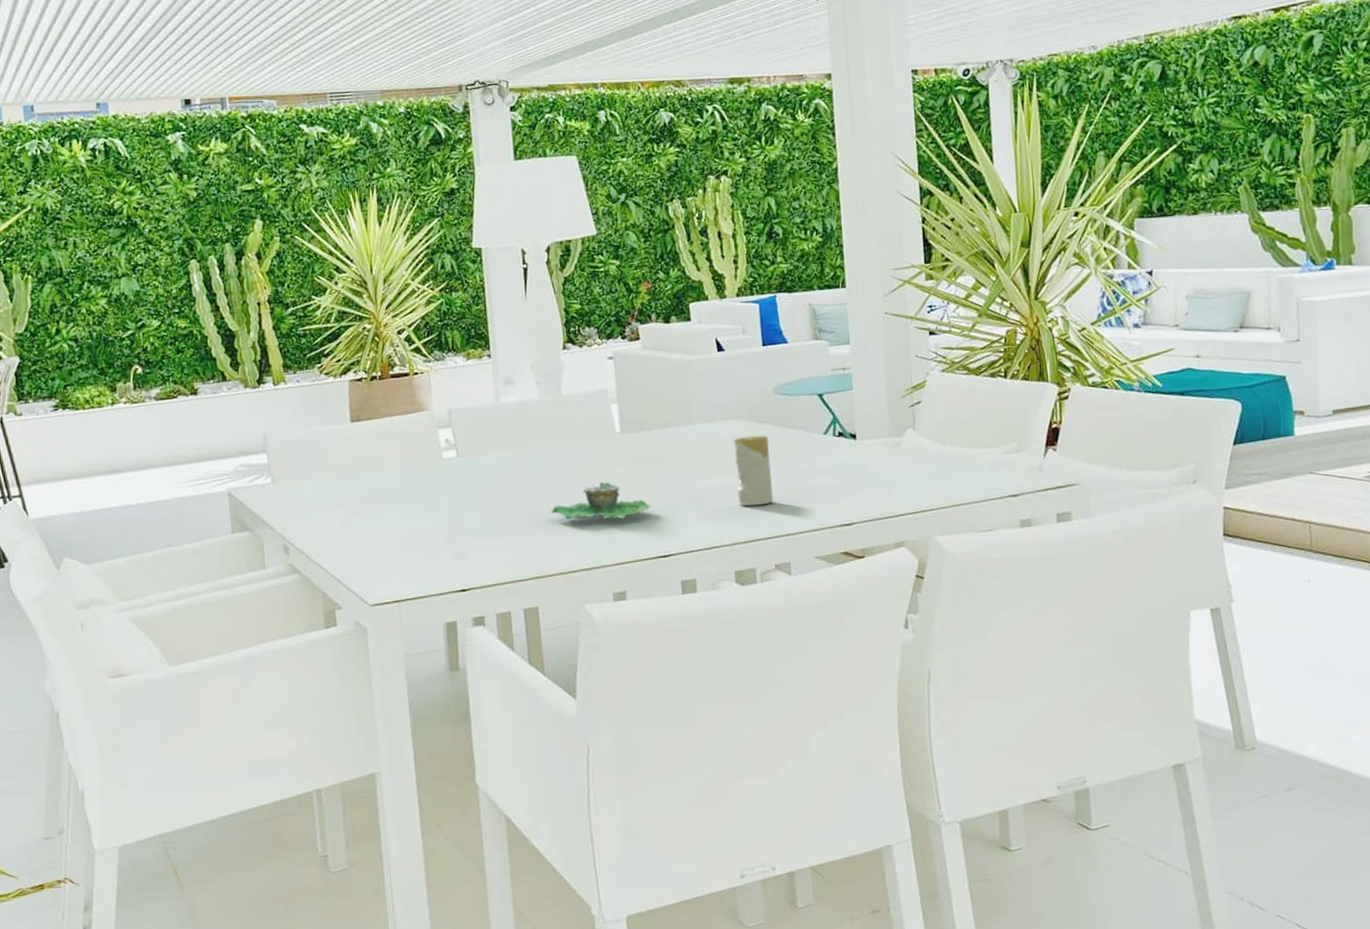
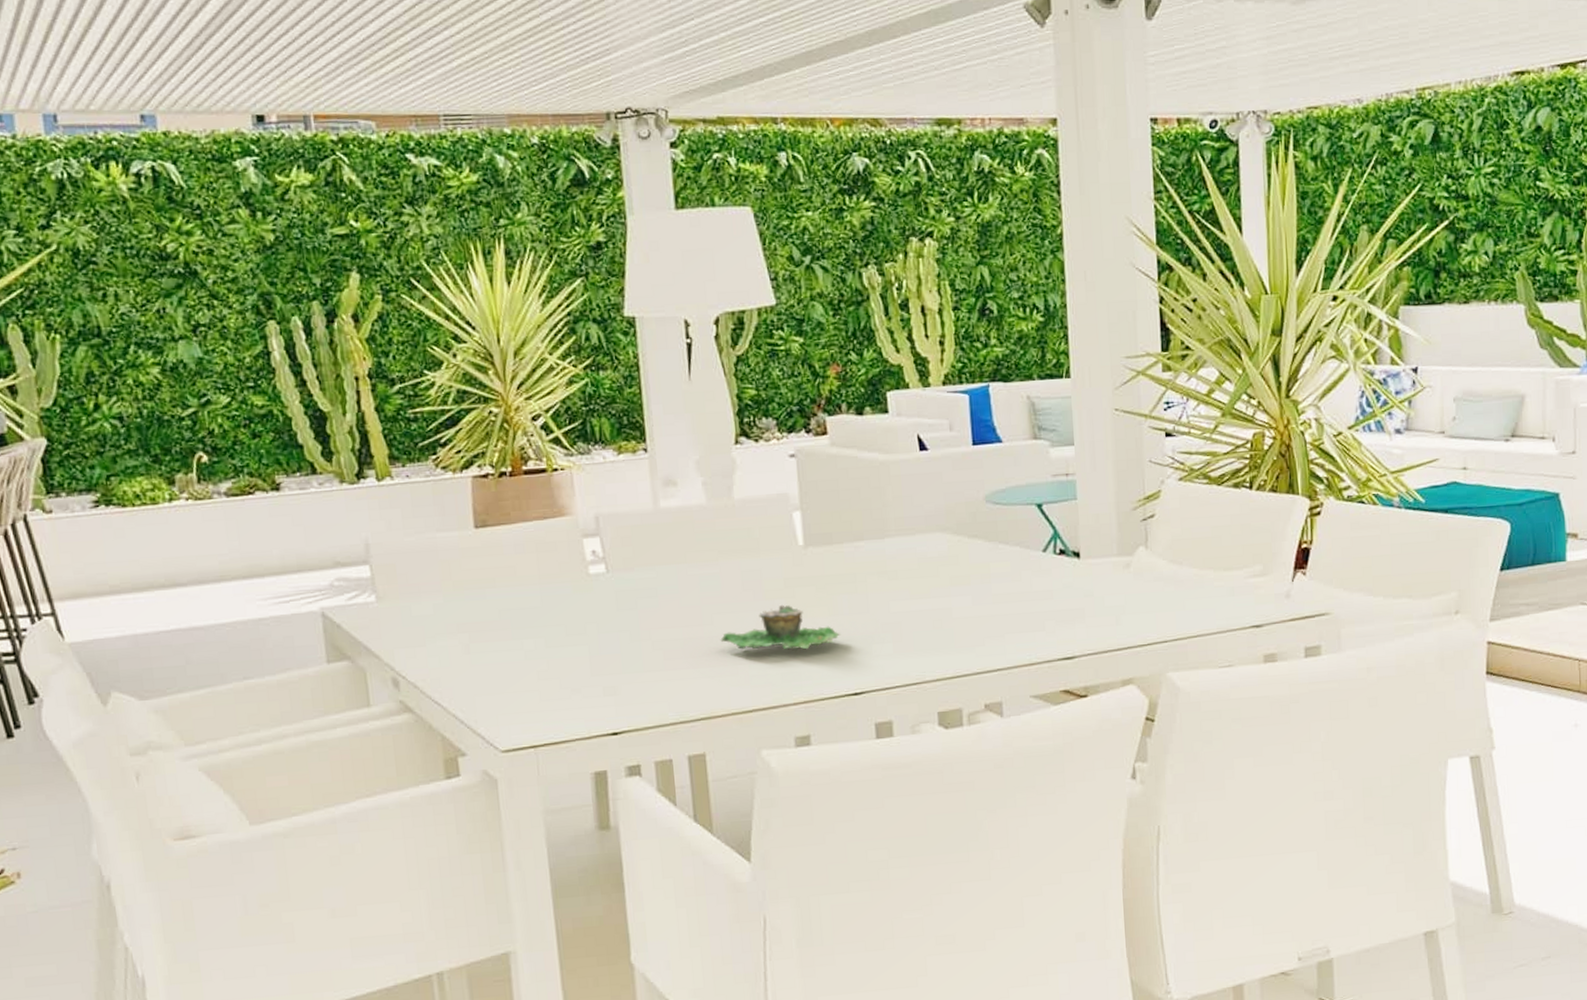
candle: present [733,435,774,506] -> none [937,551,984,636]

